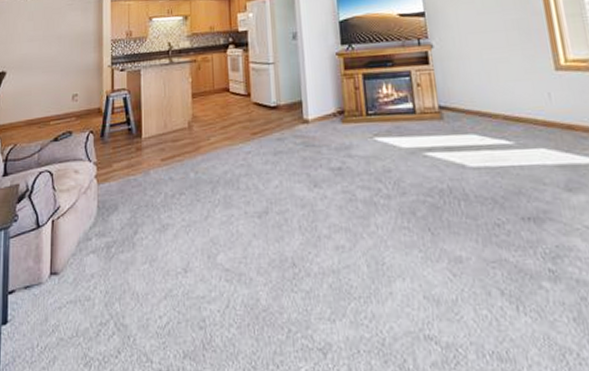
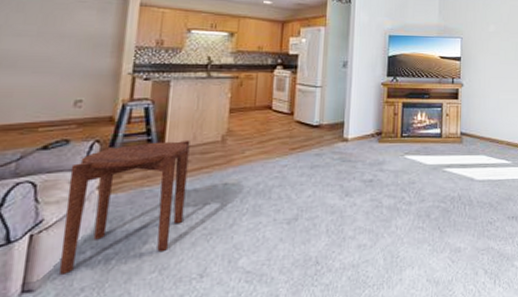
side table: none [74,127,164,260] -> present [58,140,190,275]

